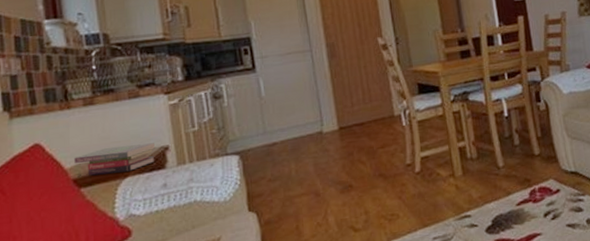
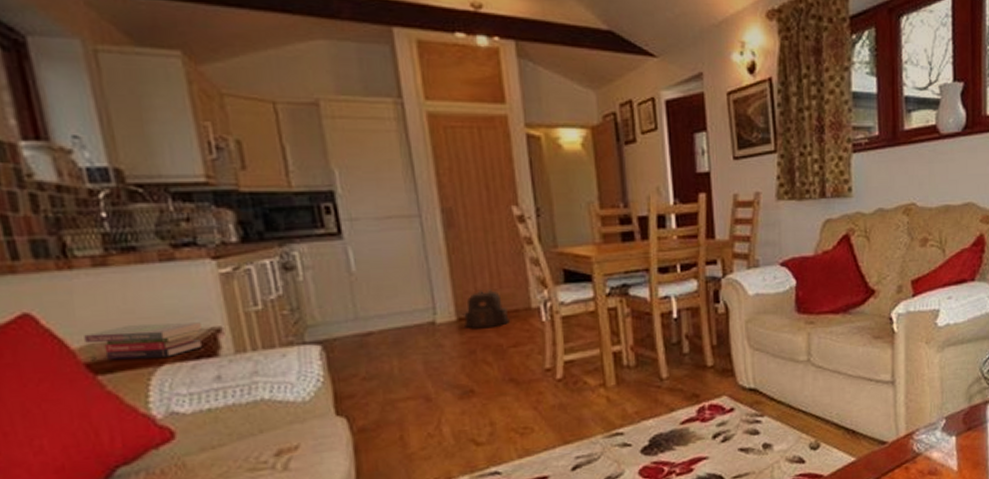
backpack: none [344,103,378,137] -> present [464,289,510,331]

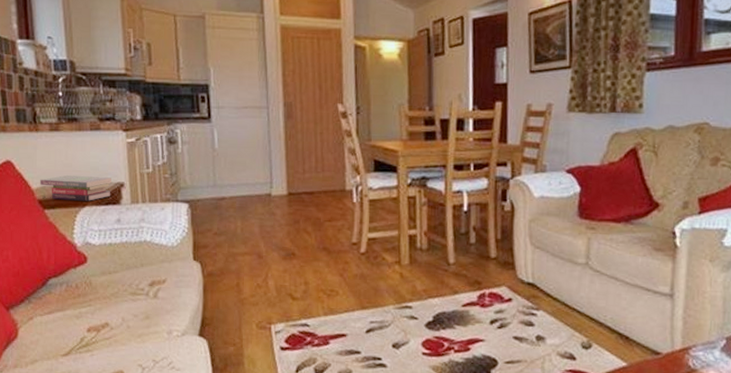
backpack: present [464,289,510,331] -> none [293,171,328,205]

